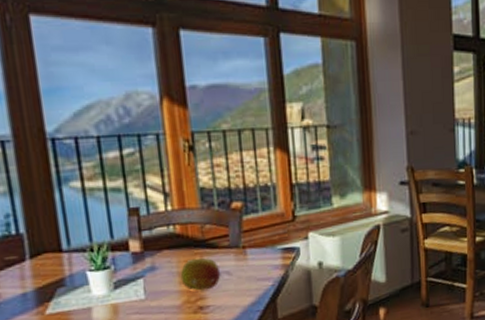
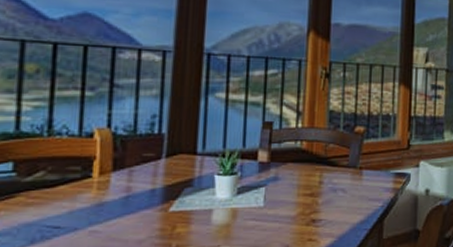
fruit: present [180,258,221,291] -> none [299,173,337,204]

